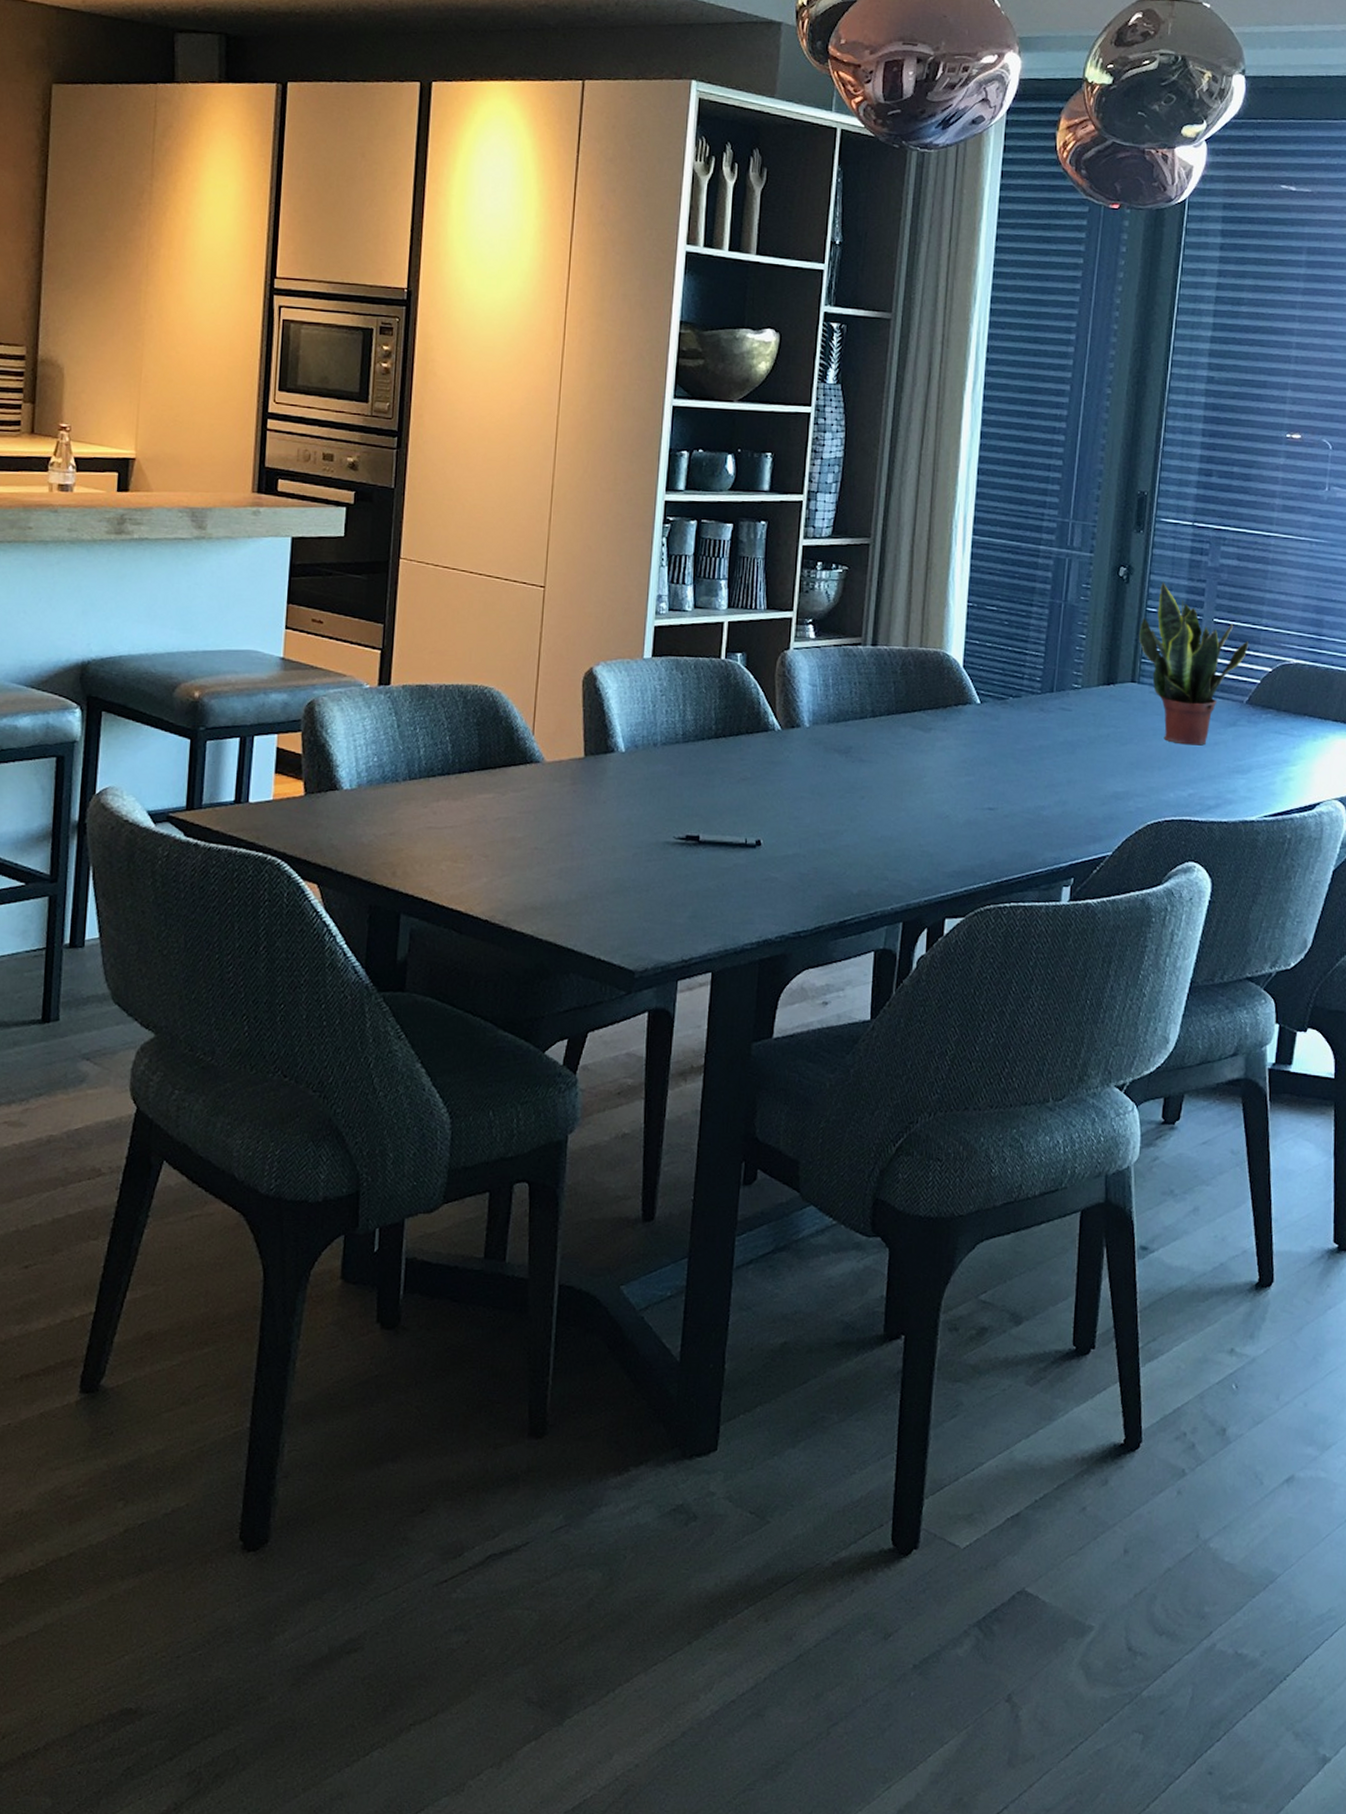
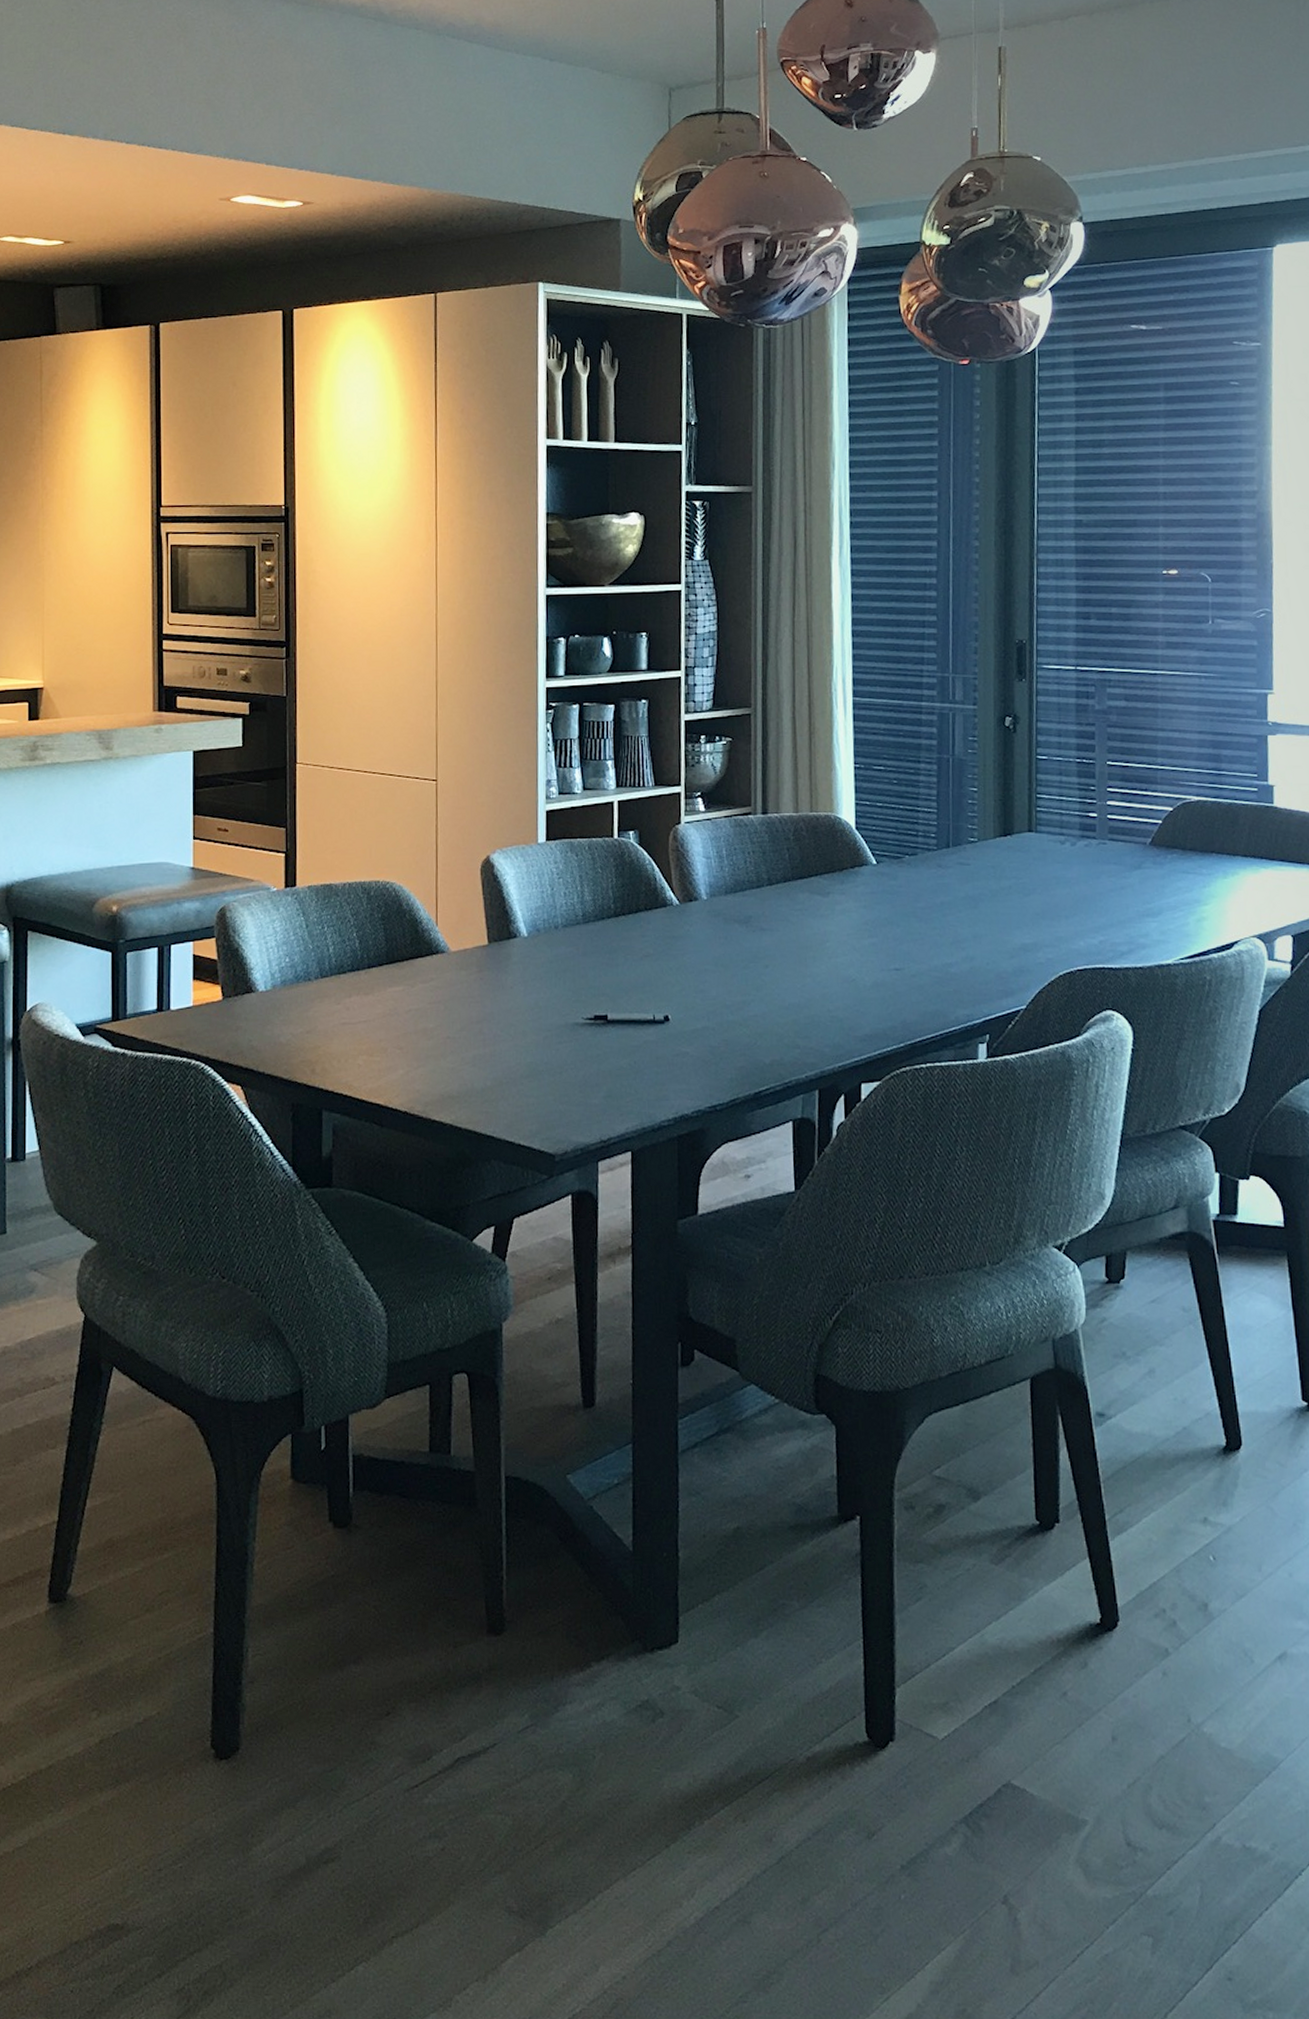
potted plant: present [1138,581,1248,746] -> none [1031,728,1146,891]

